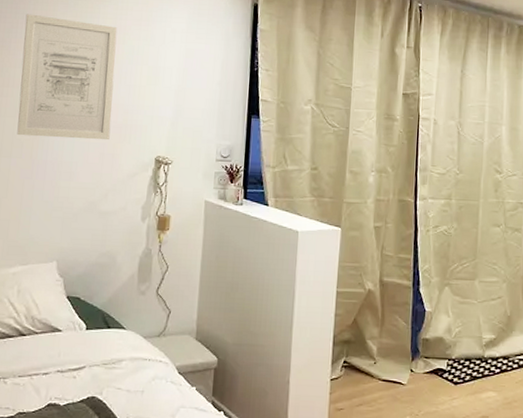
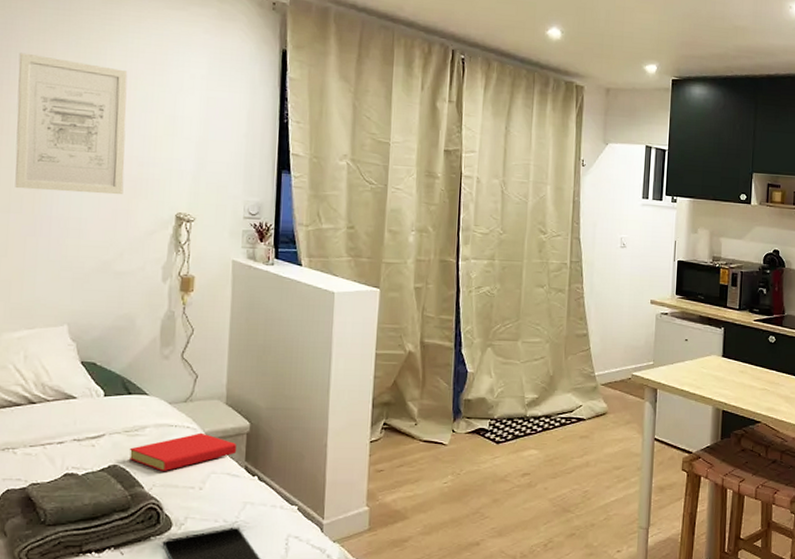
book: none [106,367,205,405] -> present [129,432,237,472]

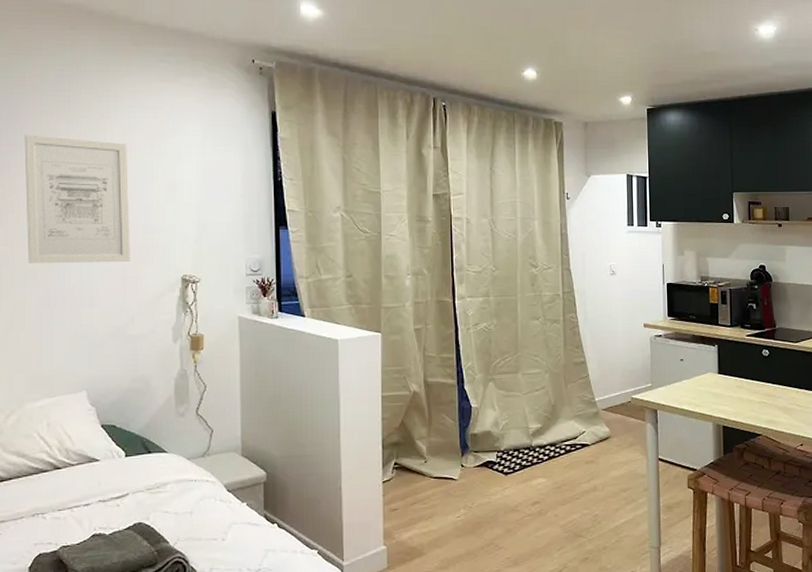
book: present [129,432,237,472] -> none [152,485,256,526]

